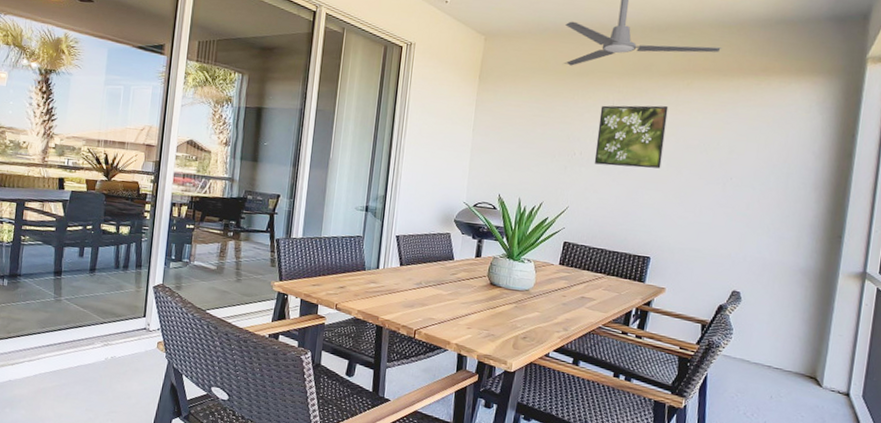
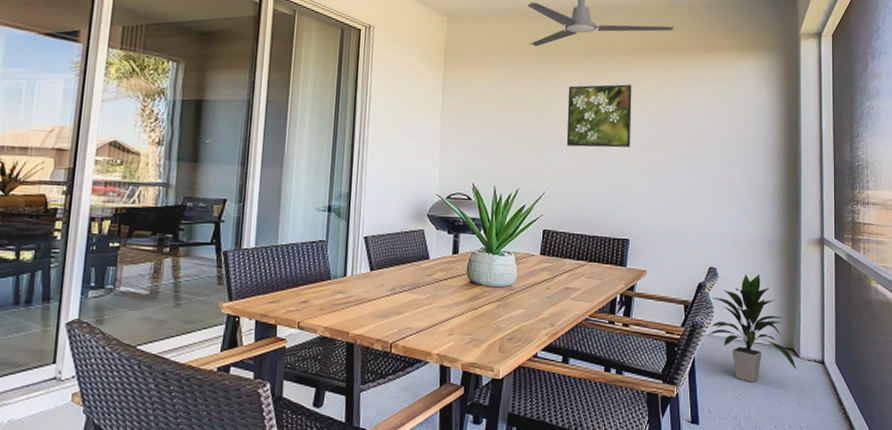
indoor plant: none [722,301,818,405] -> present [706,273,797,383]

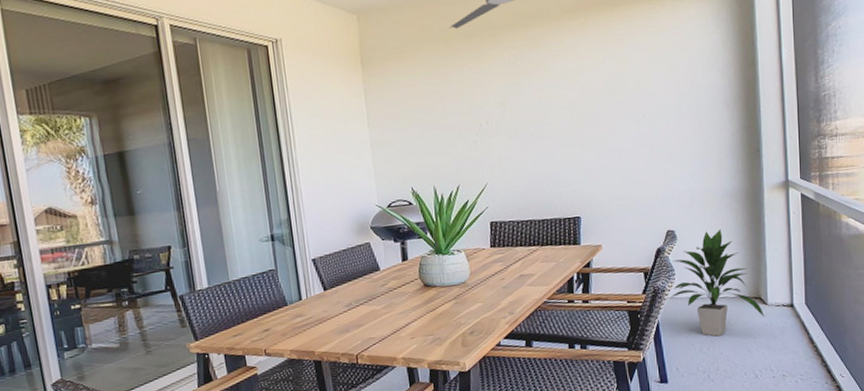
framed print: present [566,84,632,148] -> none [497,52,572,131]

